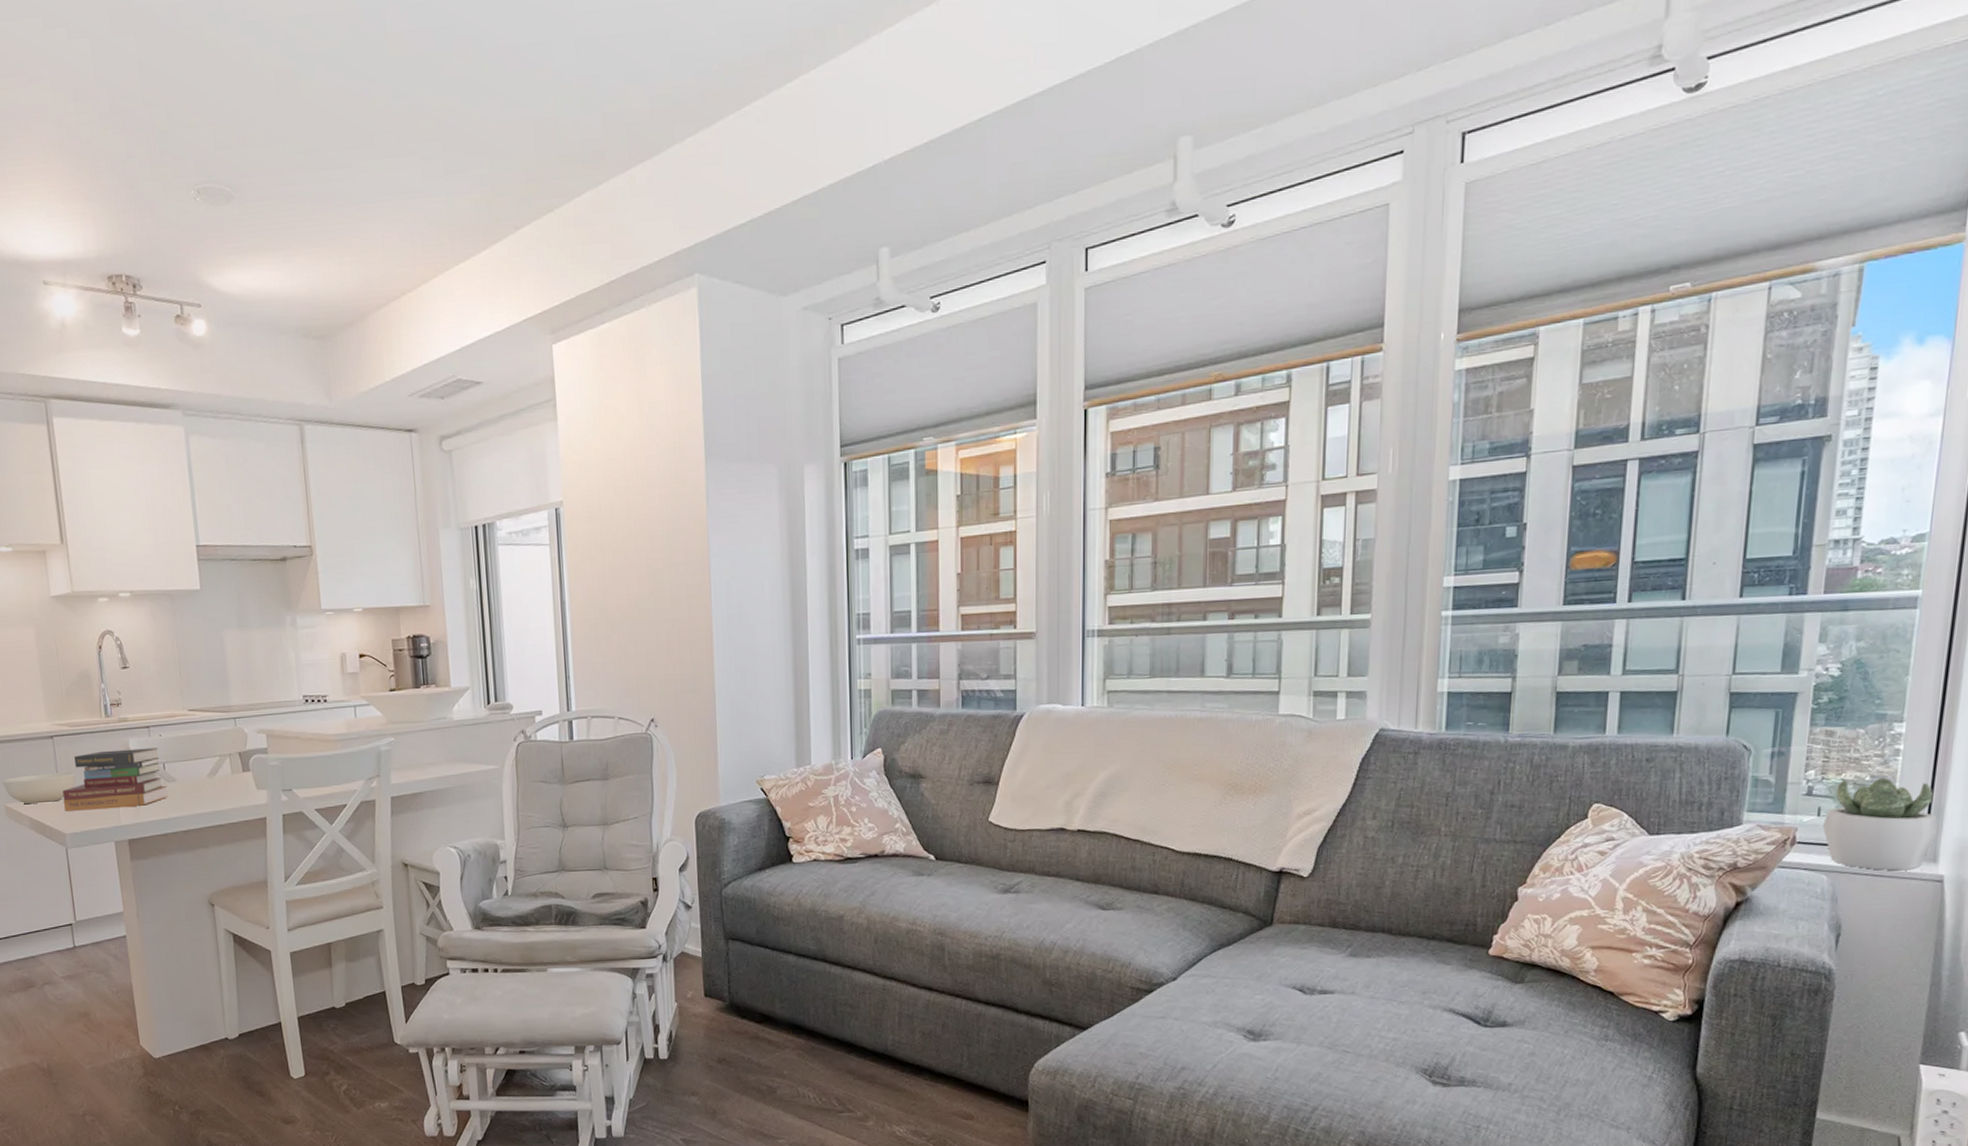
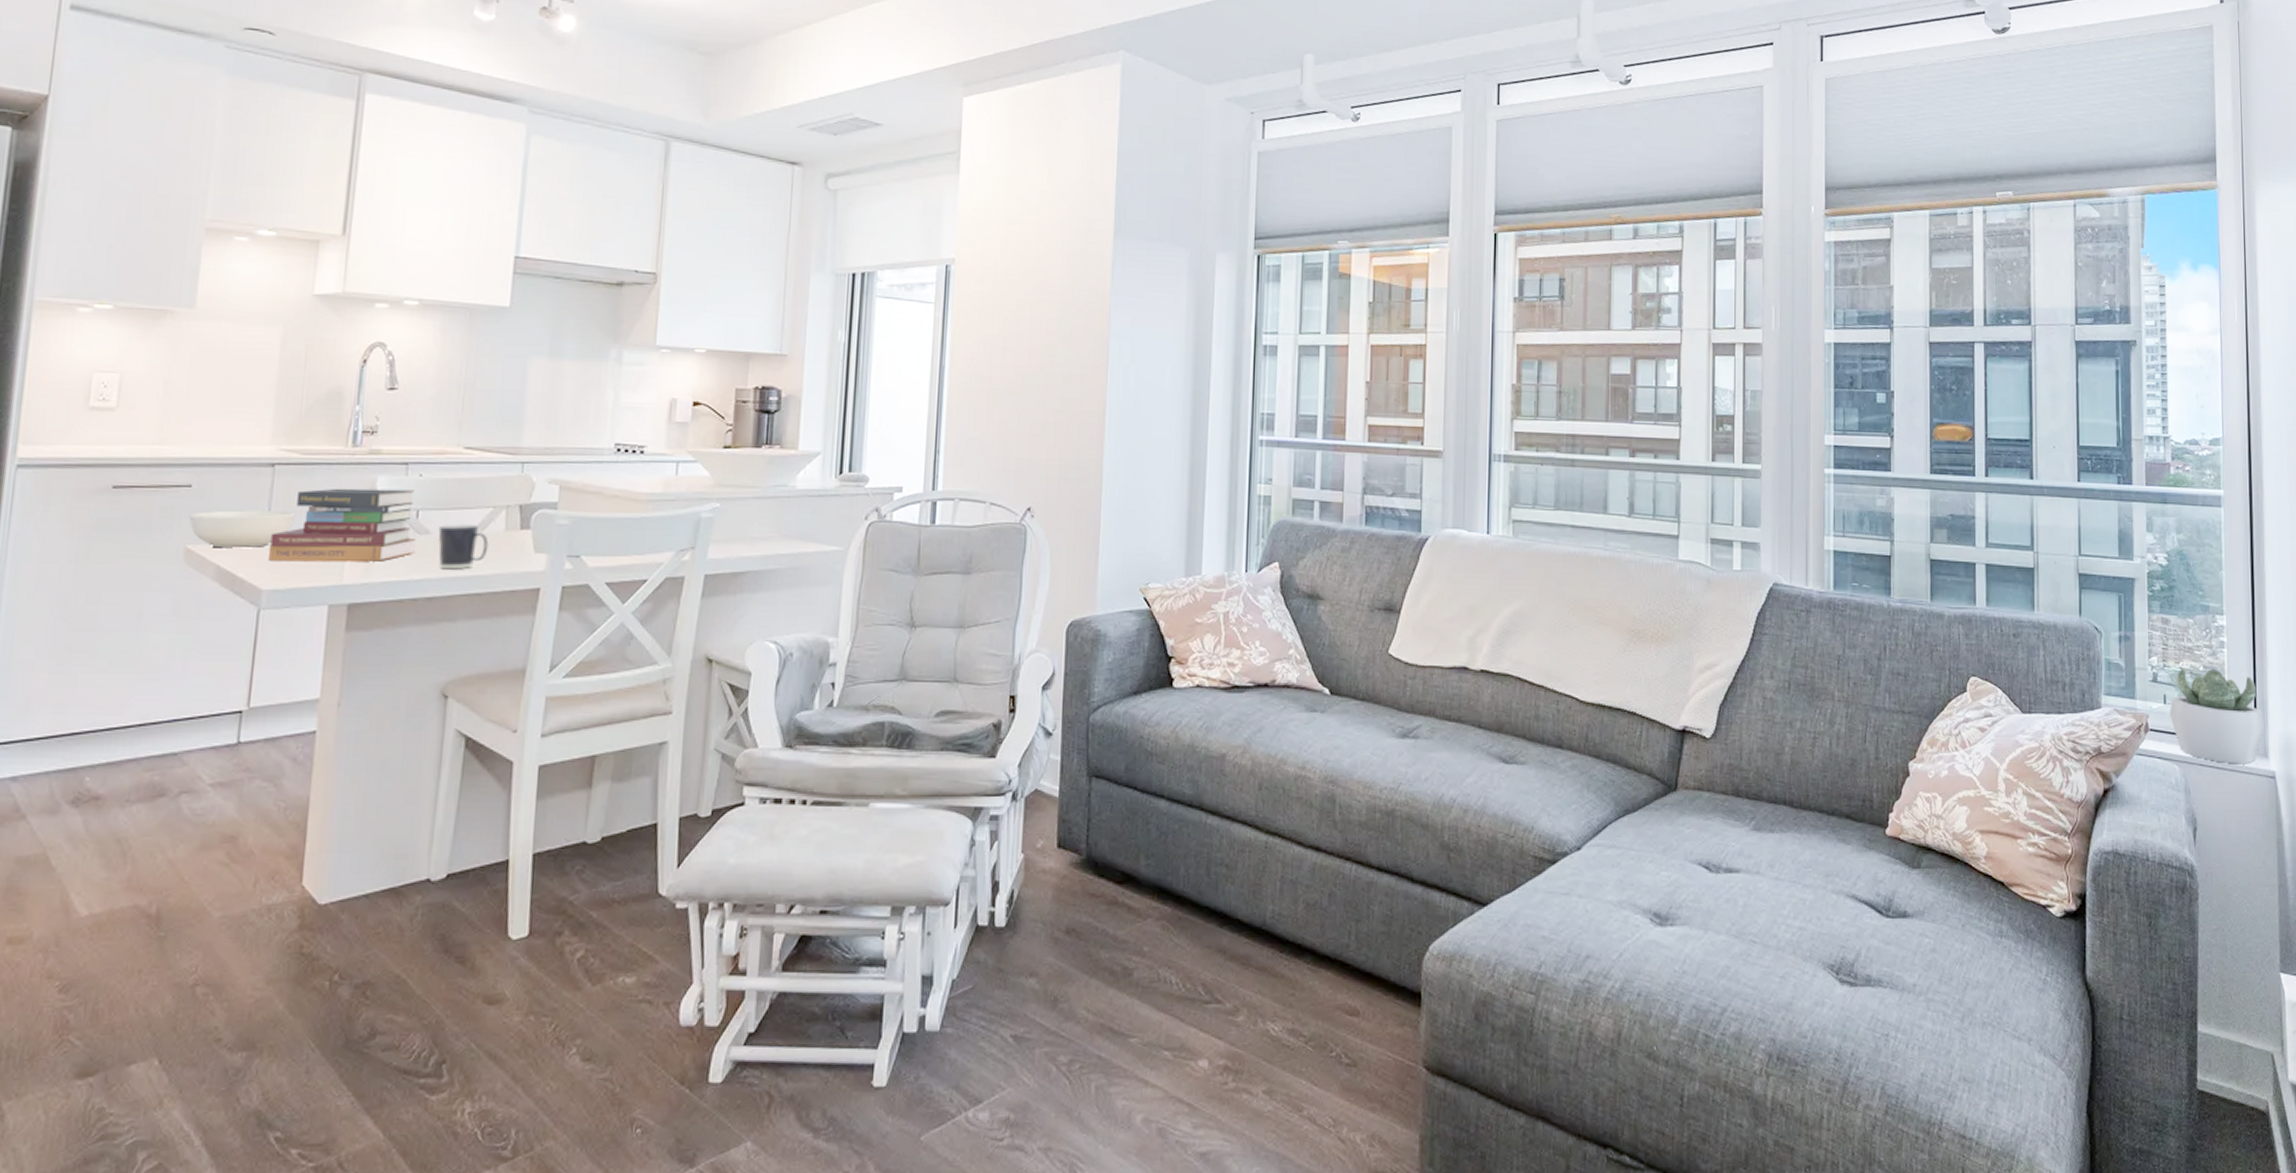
mug: none [181,771,222,808] -> present [438,524,489,570]

